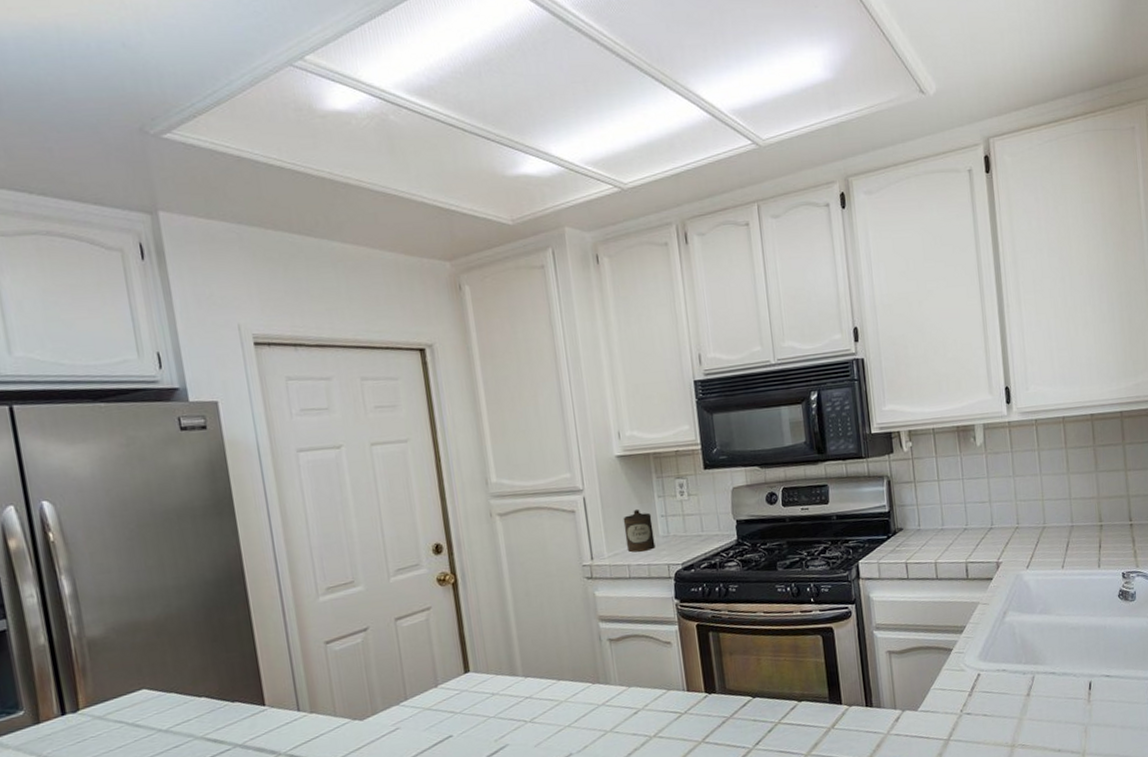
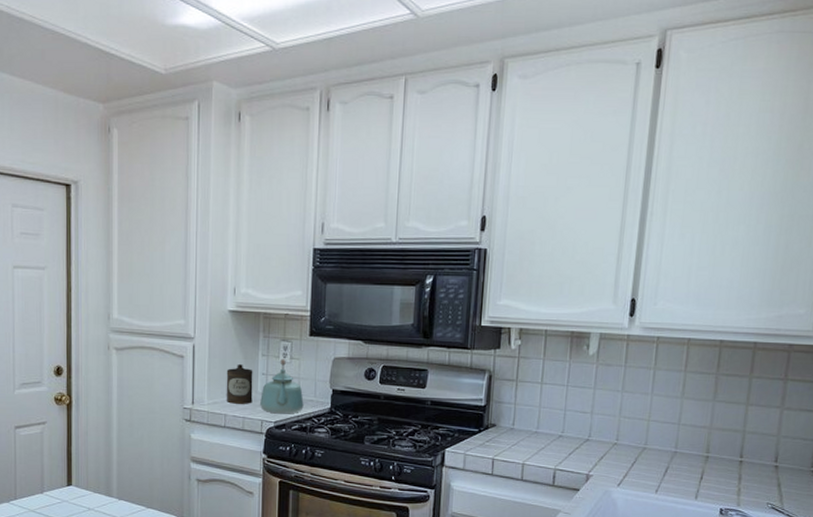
kettle: none [663,497,710,556] -> present [260,359,304,414]

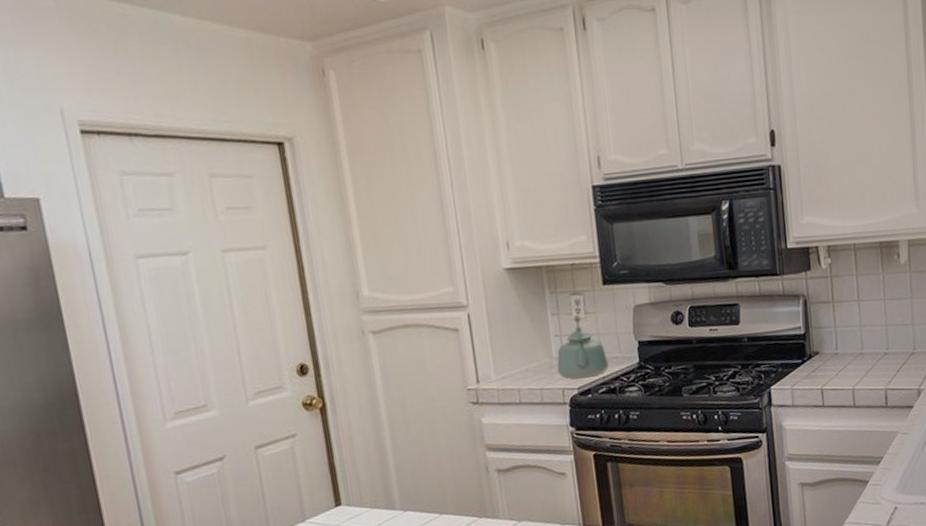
canister: present [226,364,253,404] -> none [512,328,549,376]

